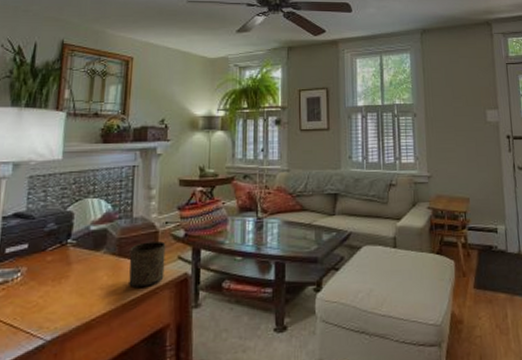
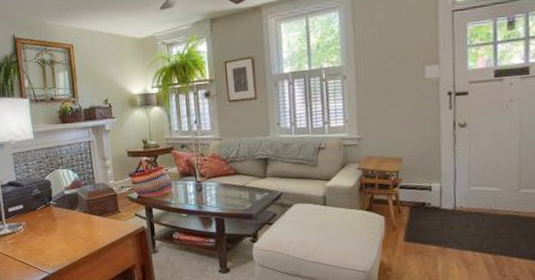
cup: present [129,241,166,287] -> none [97,202,126,237]

